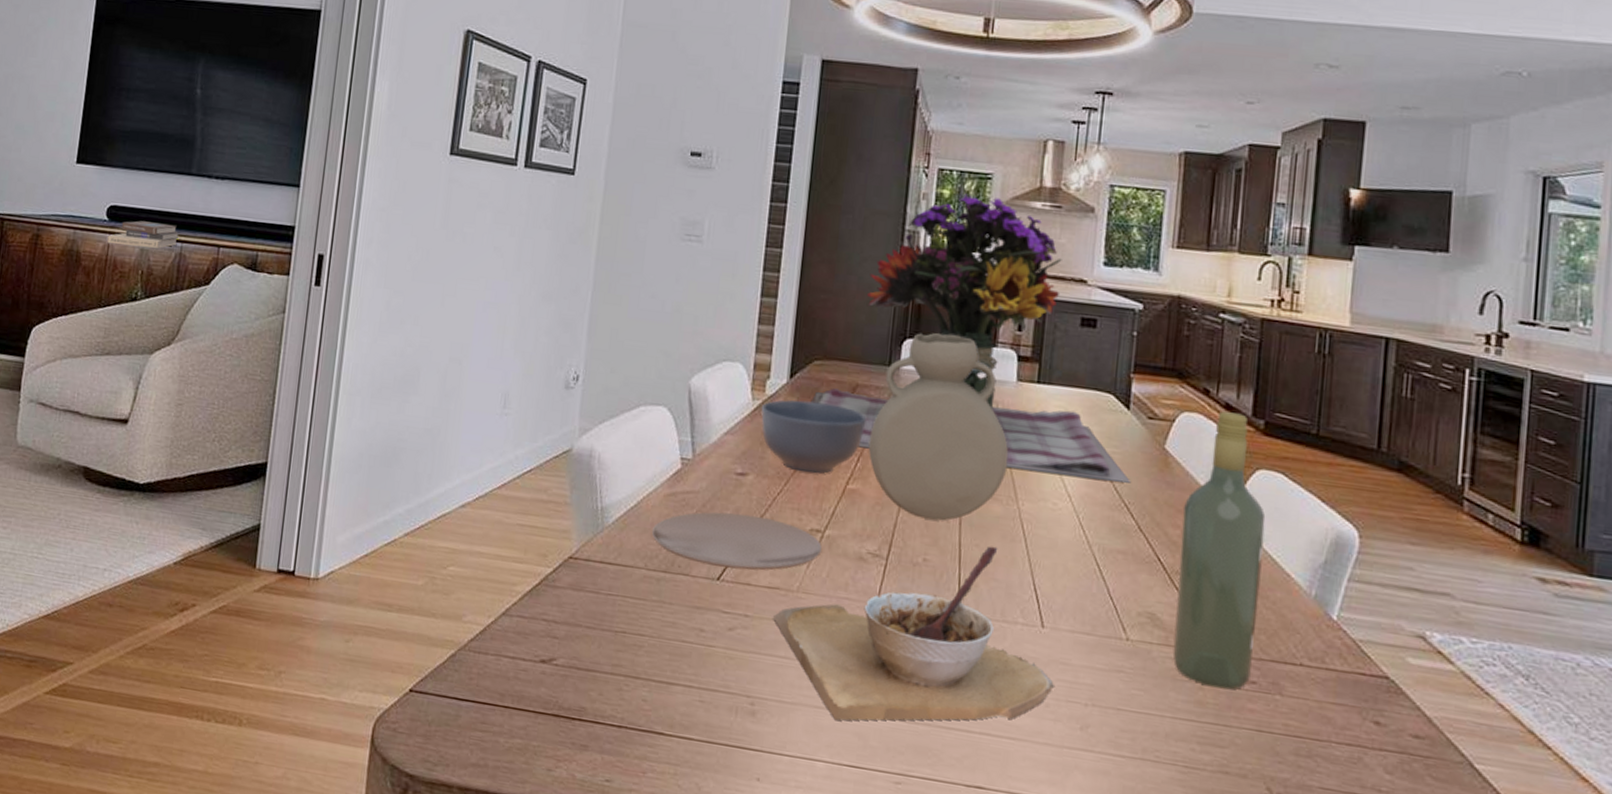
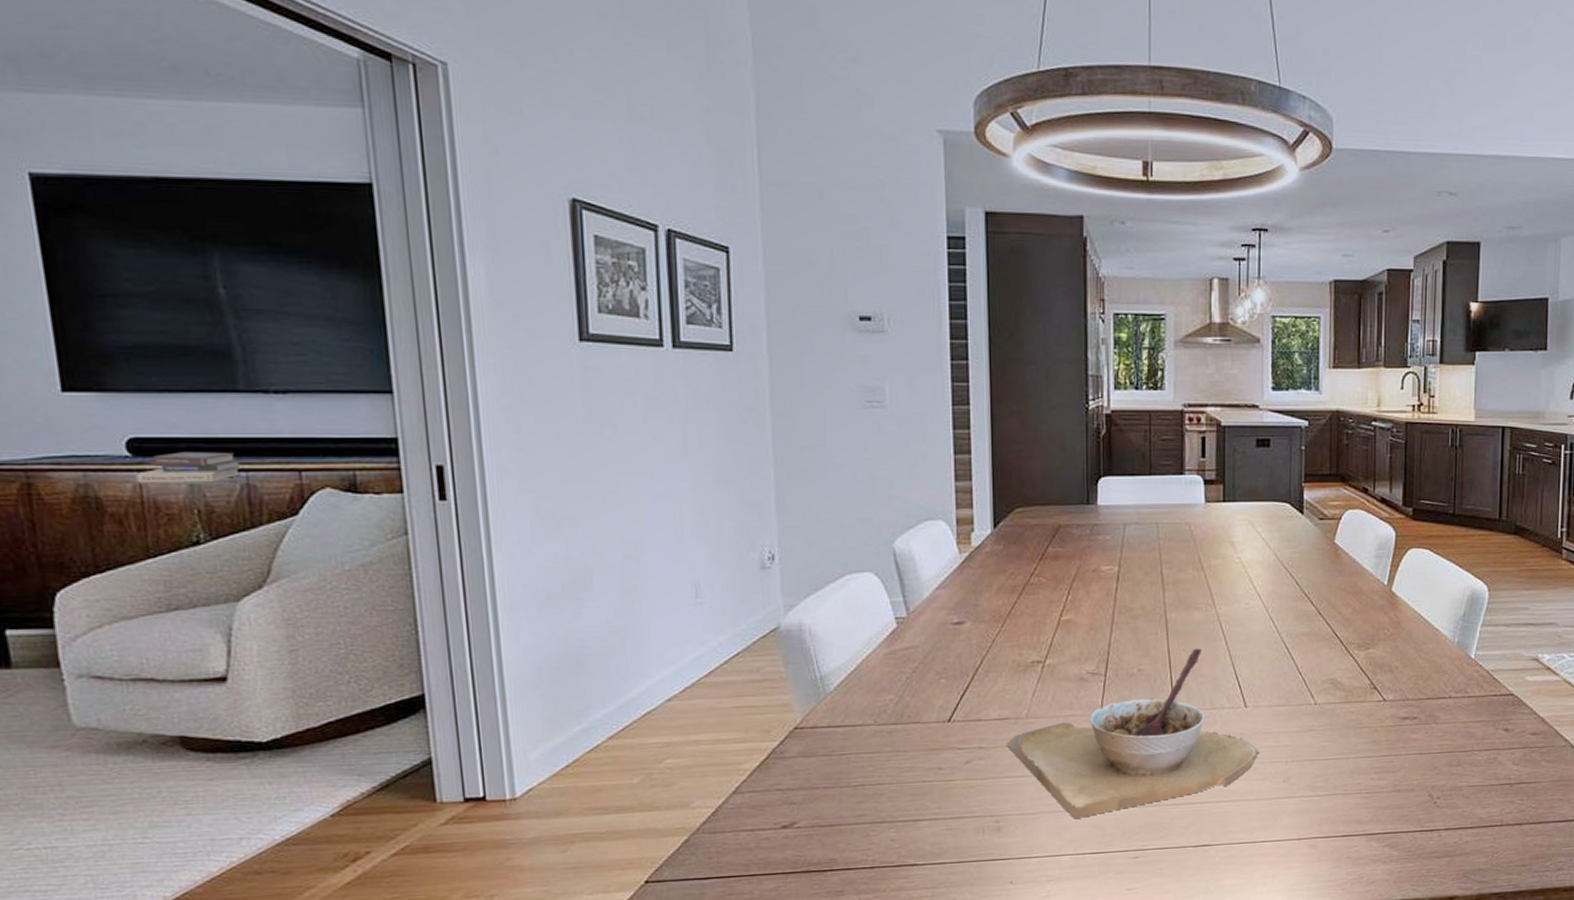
plate: present [651,512,823,571] -> none [876,658,1045,710]
bowl: present [761,400,867,474] -> none [969,546,1072,612]
flower arrangement: present [810,185,1132,483] -> none [1016,328,1310,582]
vase: present [868,333,1009,521] -> none [1076,468,1204,635]
wine bottle: present [1172,411,1266,690] -> none [1352,505,1418,728]

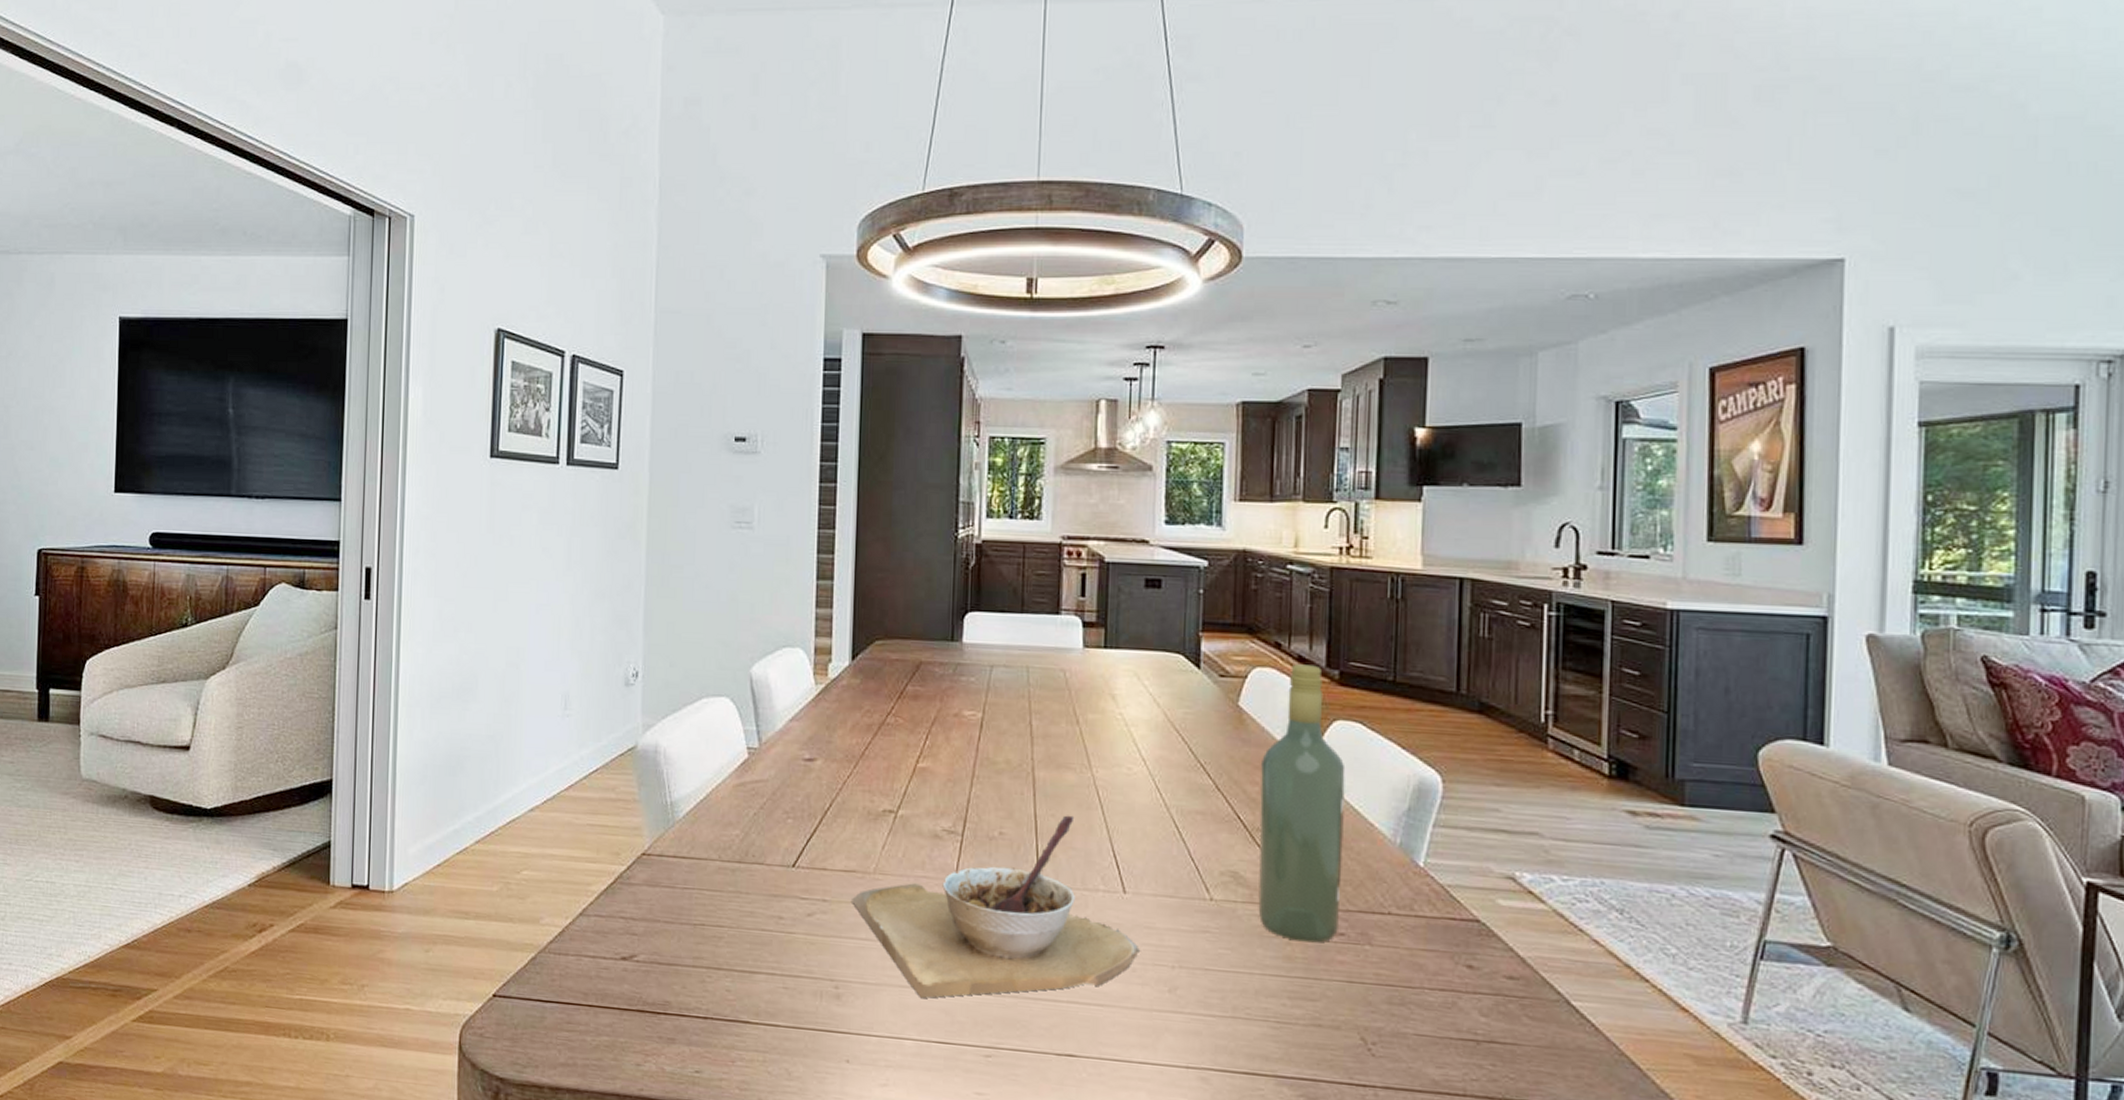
books: present [136,452,240,483] -> none [153,546,223,574]
wine bottle: none [1352,505,1418,728] -> present [1258,664,1346,943]

